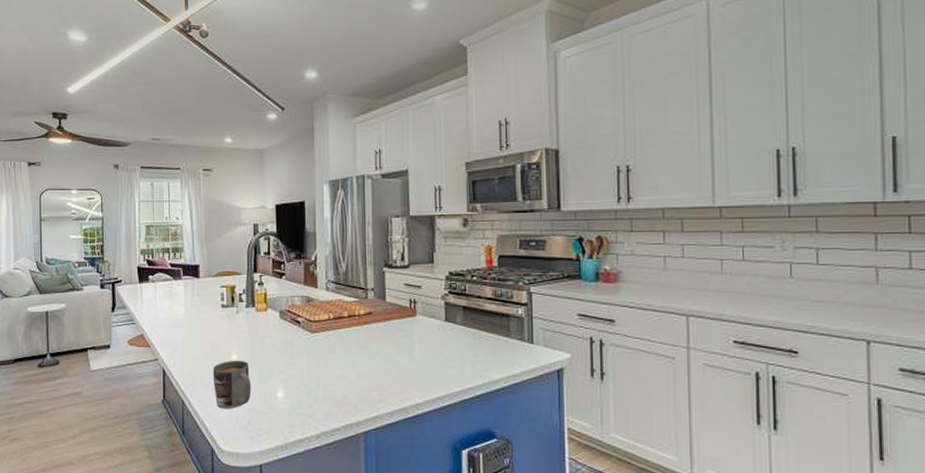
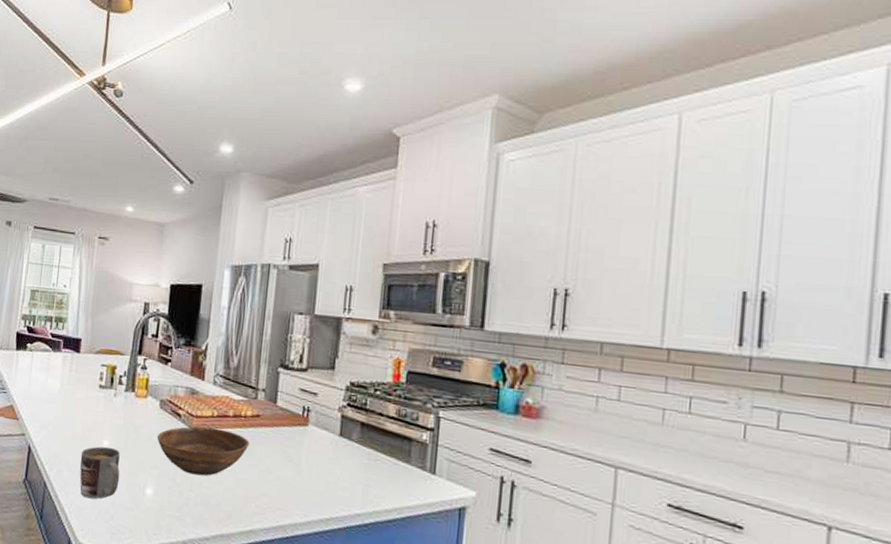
bowl: none [280,329,366,374] -> present [156,426,250,476]

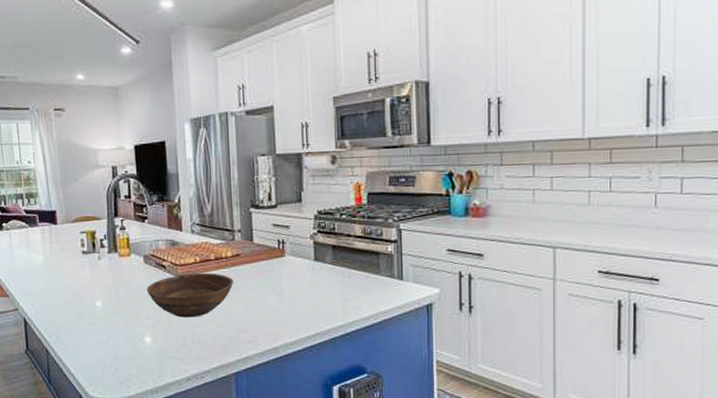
mug: present [79,446,120,499] -> none [76,306,118,356]

